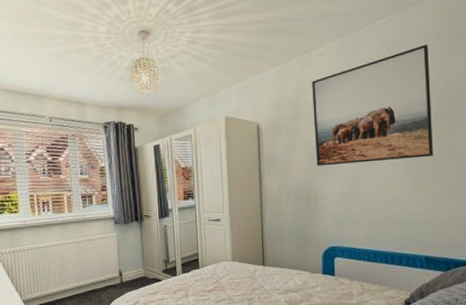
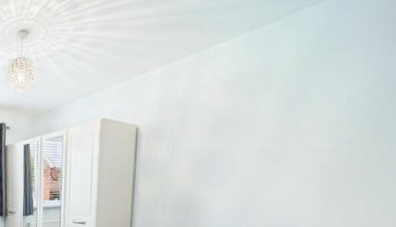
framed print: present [312,44,433,166] -> none [203,35,375,176]

